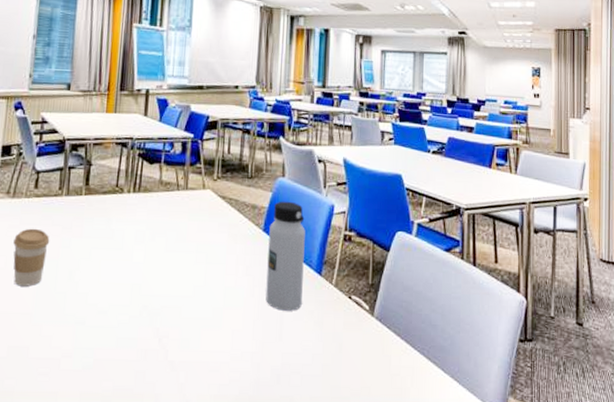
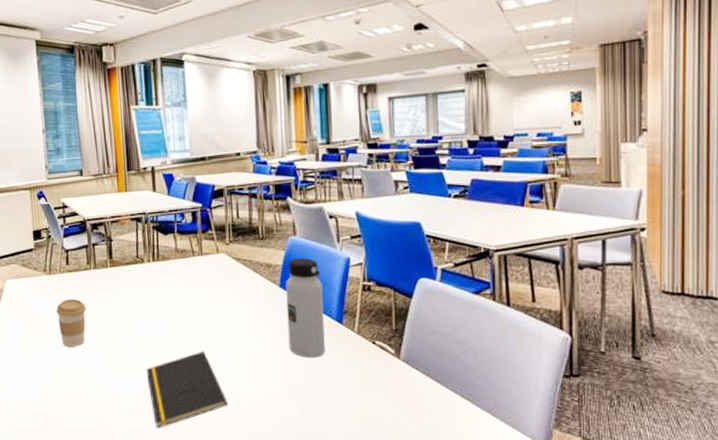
notepad: none [108,298,195,390] -> present [147,351,229,428]

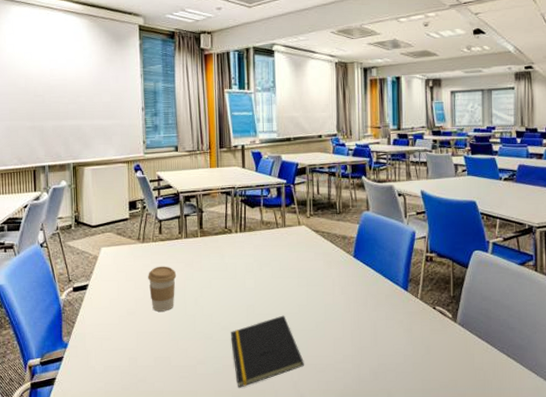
water bottle: present [286,257,325,358] -> none [359,231,392,321]

